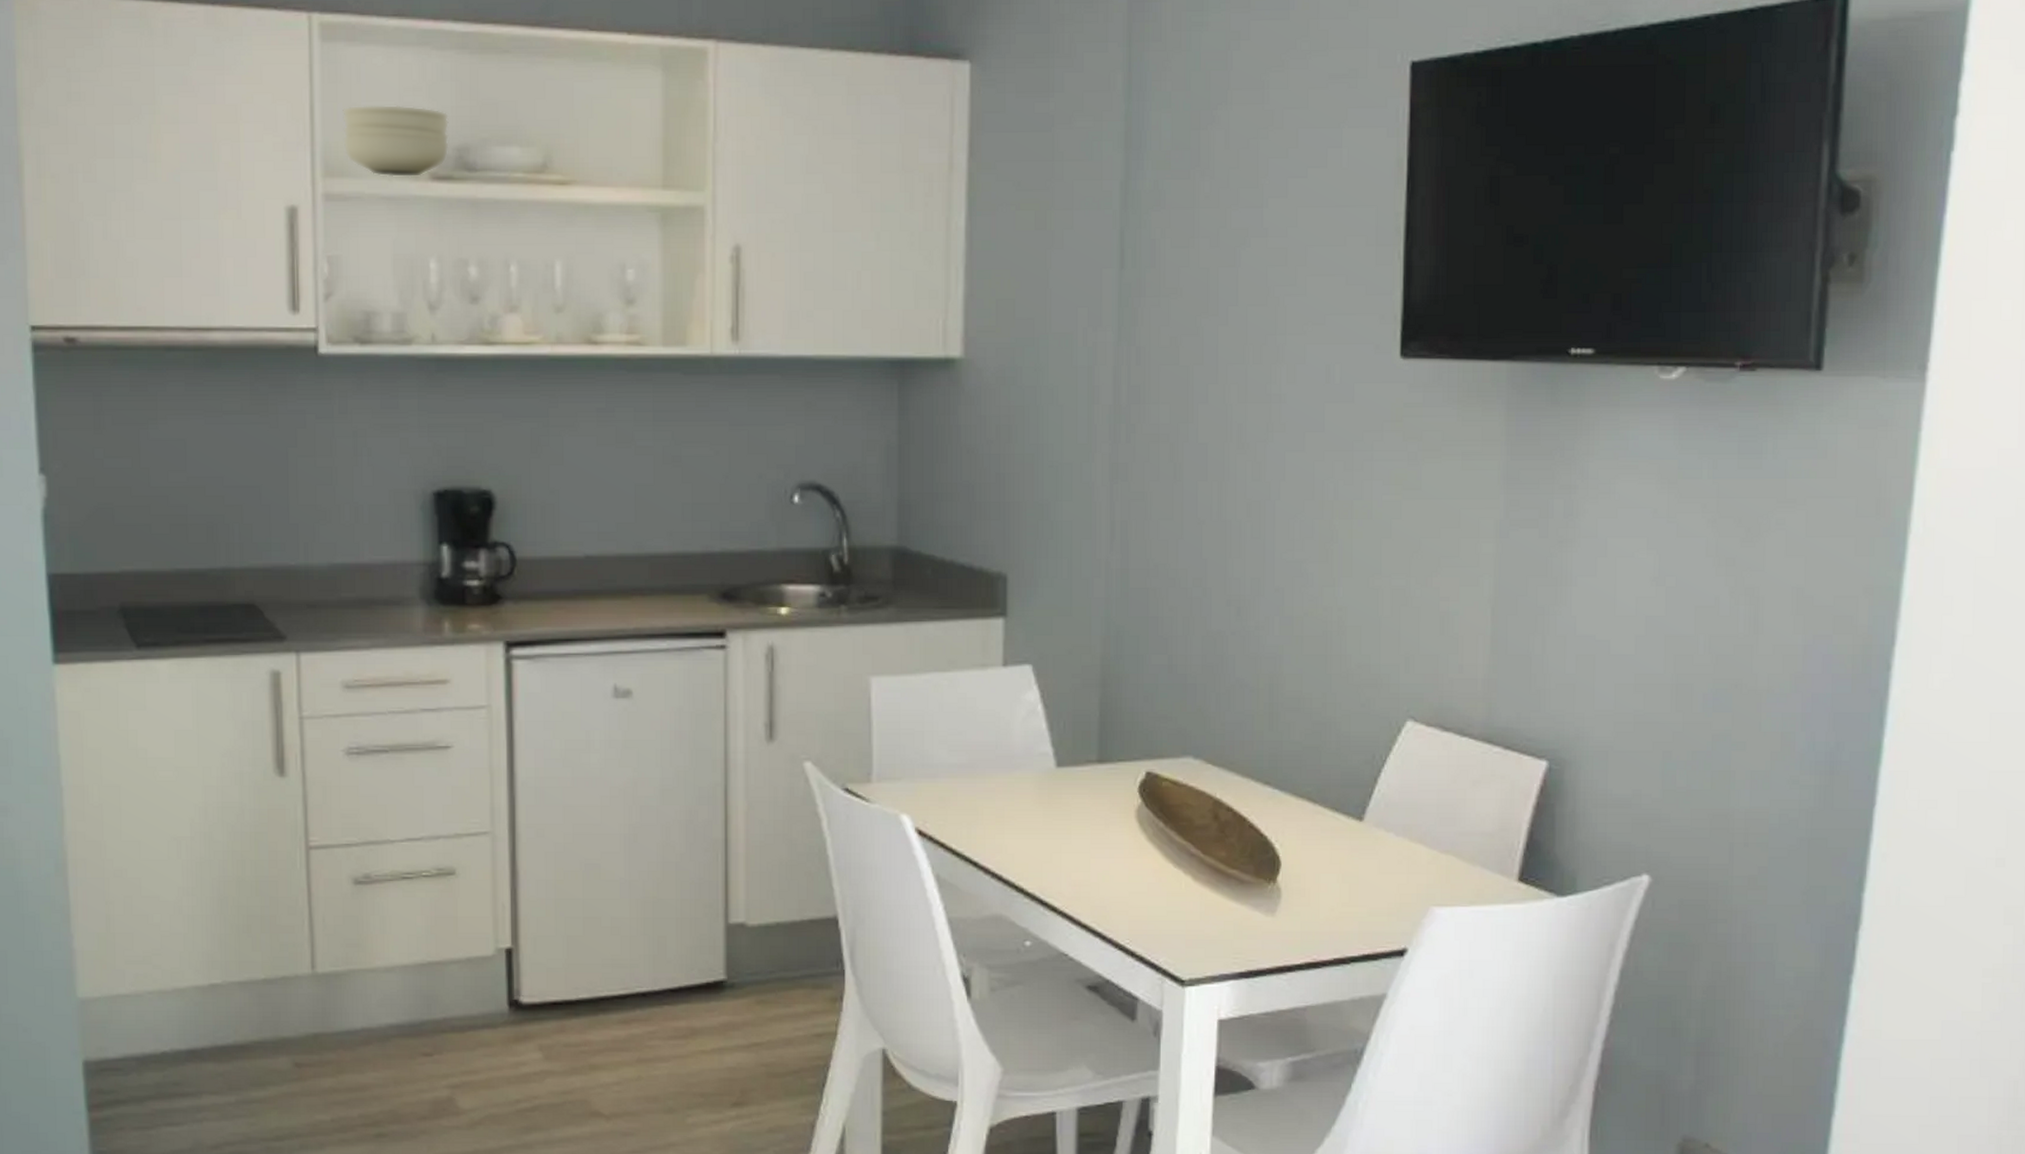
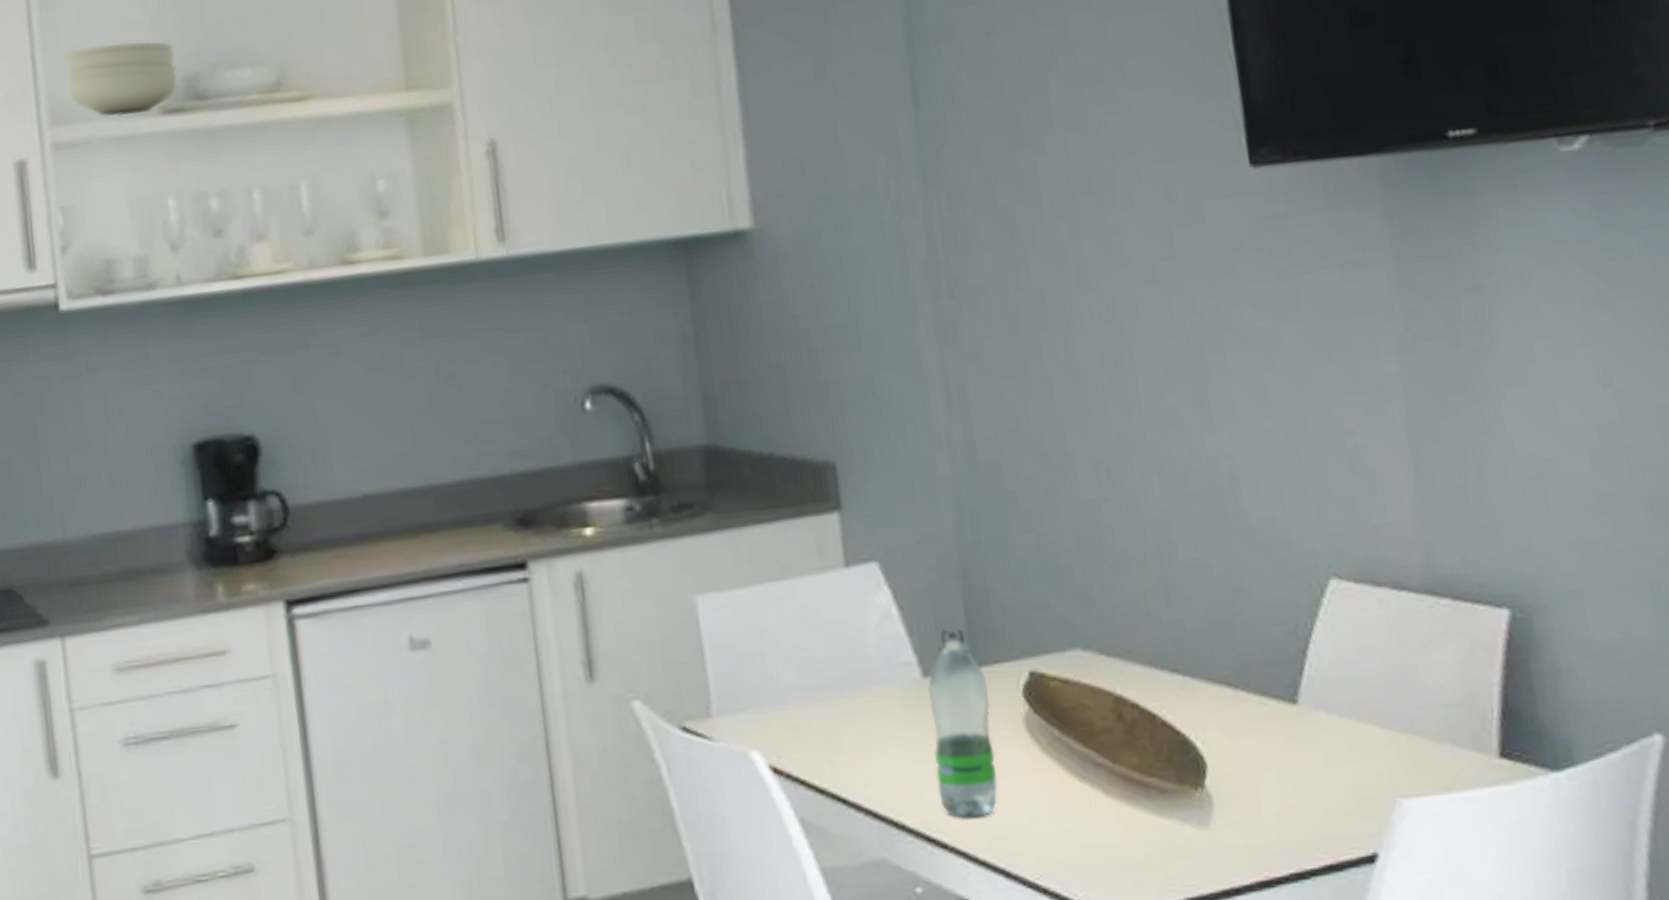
bottle: none [1056,728,1110,888] -> present [927,628,998,818]

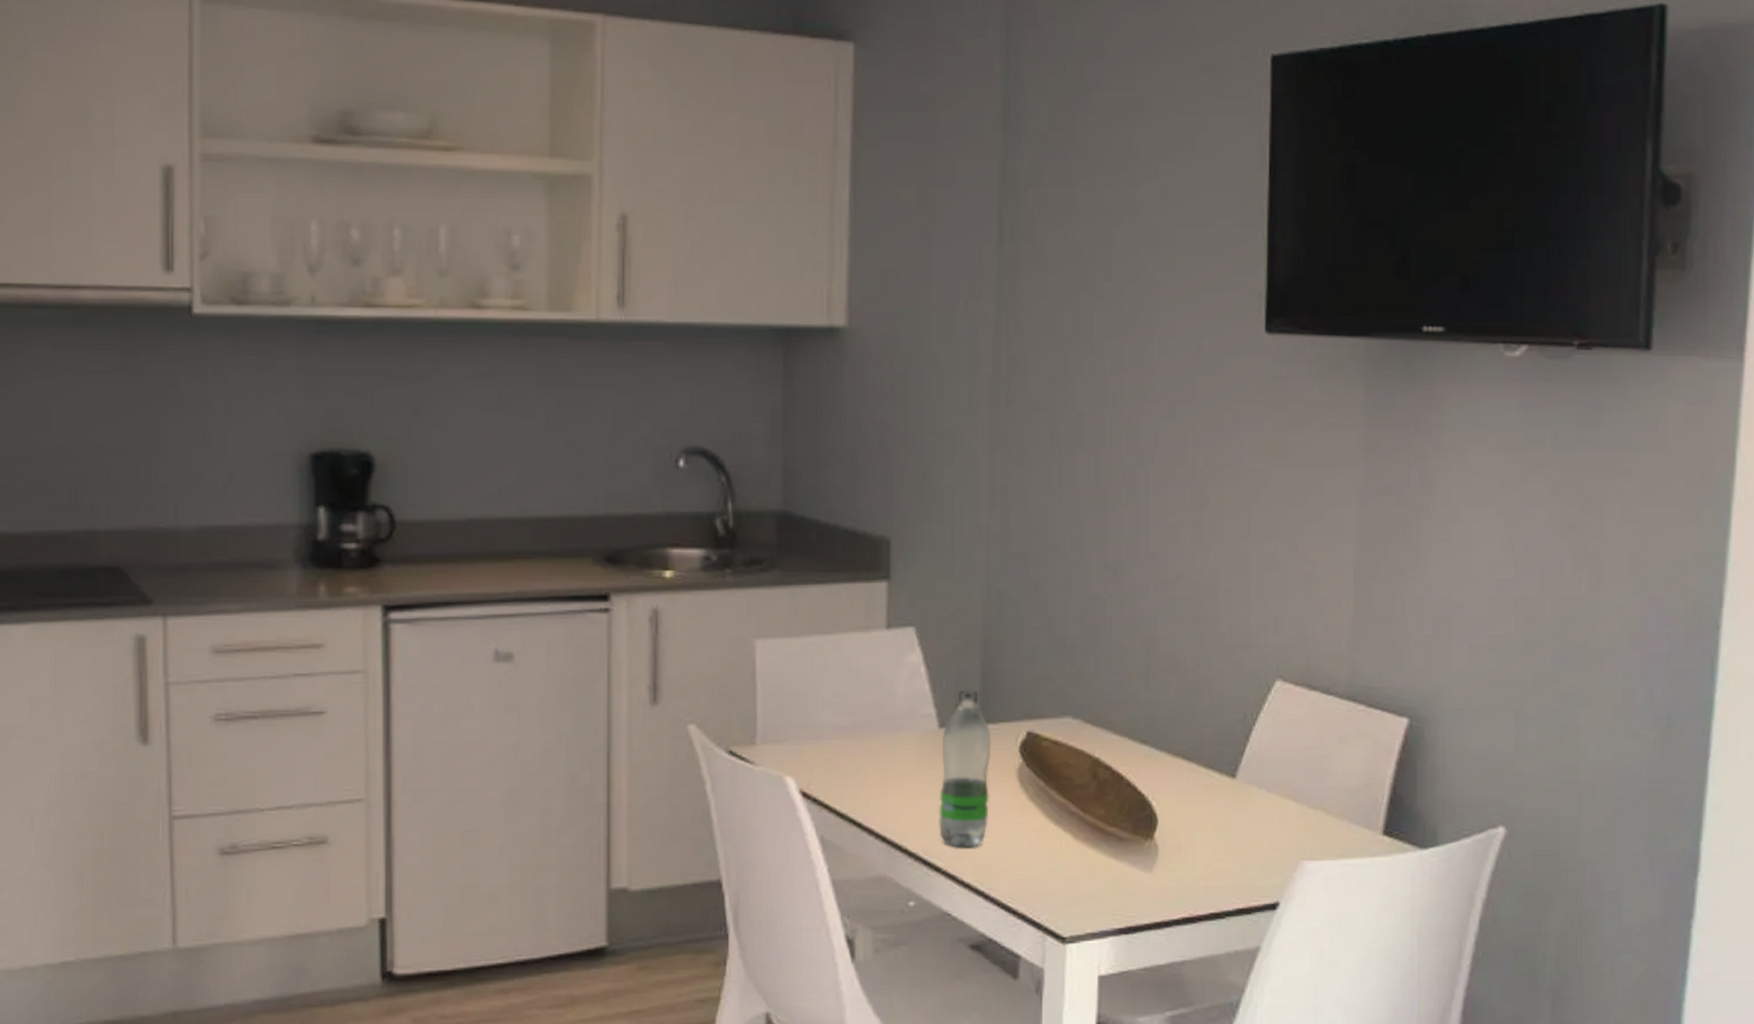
bowl: present [65,41,178,117] -> none [223,67,332,139]

